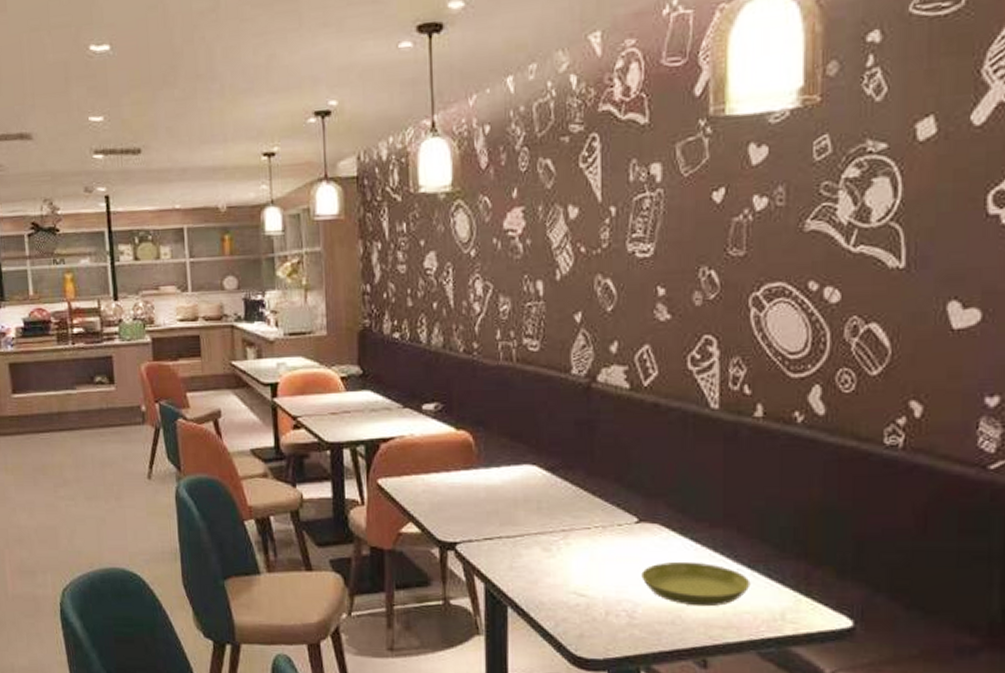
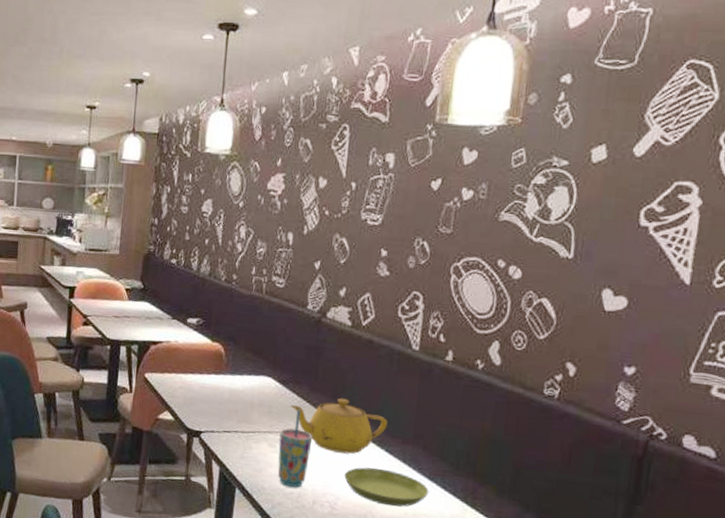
cup: none [555,500,597,598] -> present [277,409,313,488]
teapot: none [564,480,688,548] -> present [290,398,388,454]

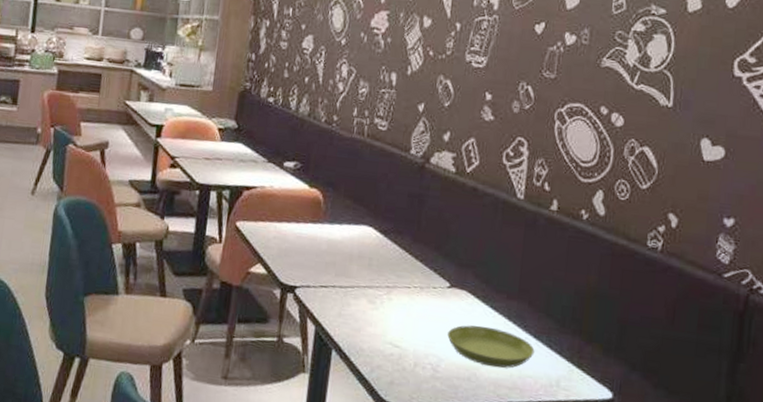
cup: present [277,409,313,488] -> none [377,261,415,349]
teapot: present [290,398,388,454] -> none [391,249,492,311]

